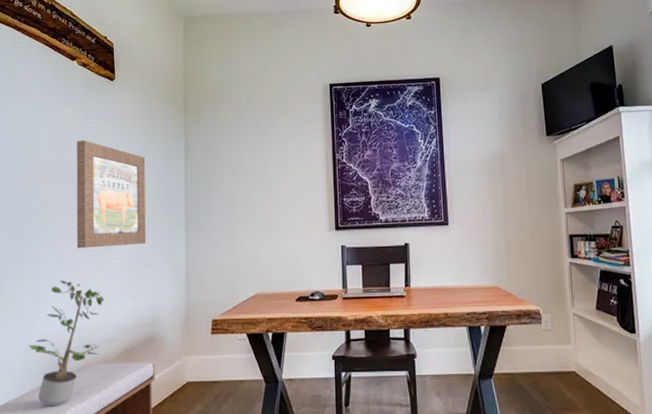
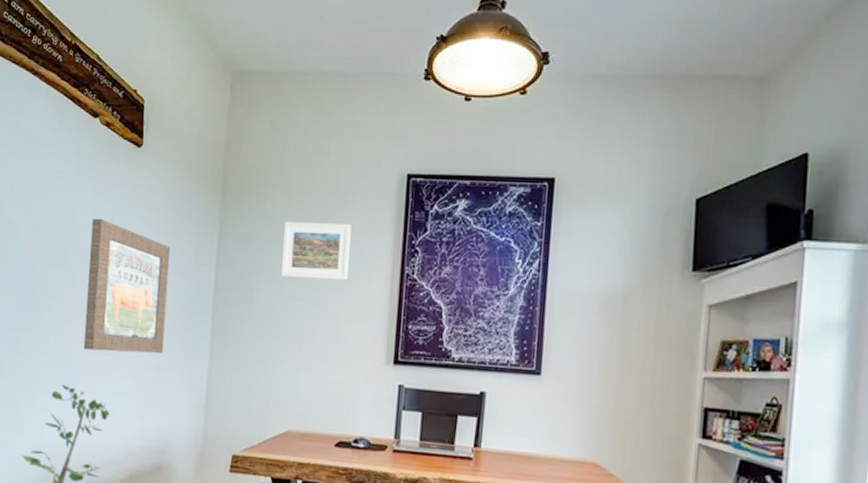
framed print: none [237,125,293,172] -> present [280,222,352,281]

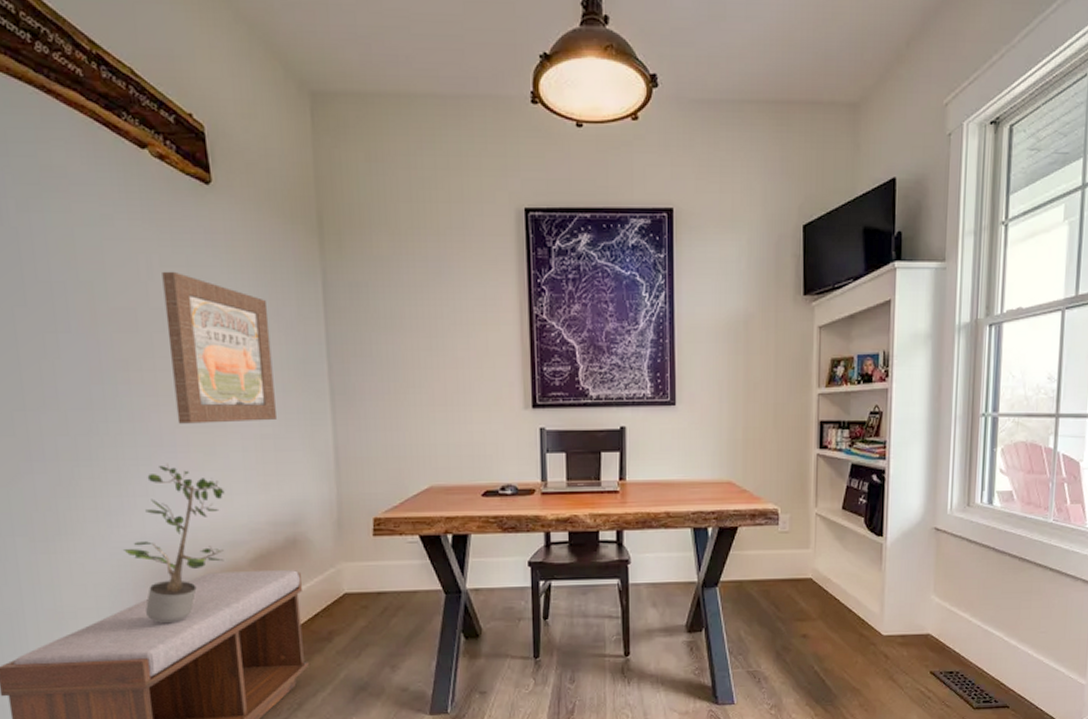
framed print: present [280,222,352,281] -> none [396,264,475,326]

